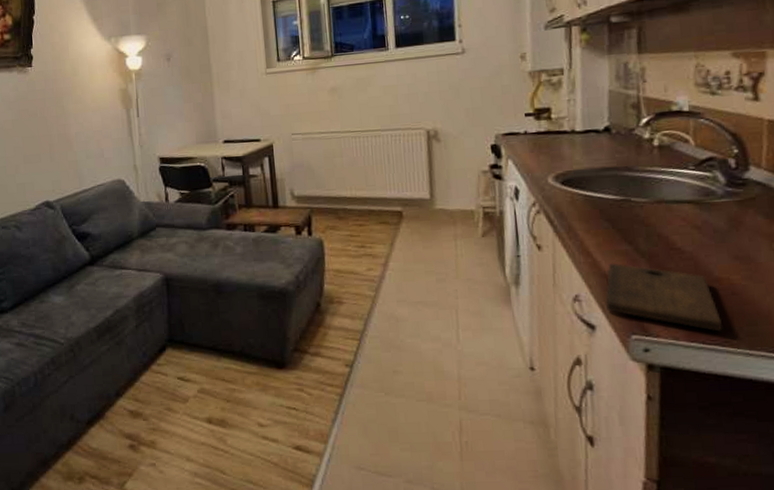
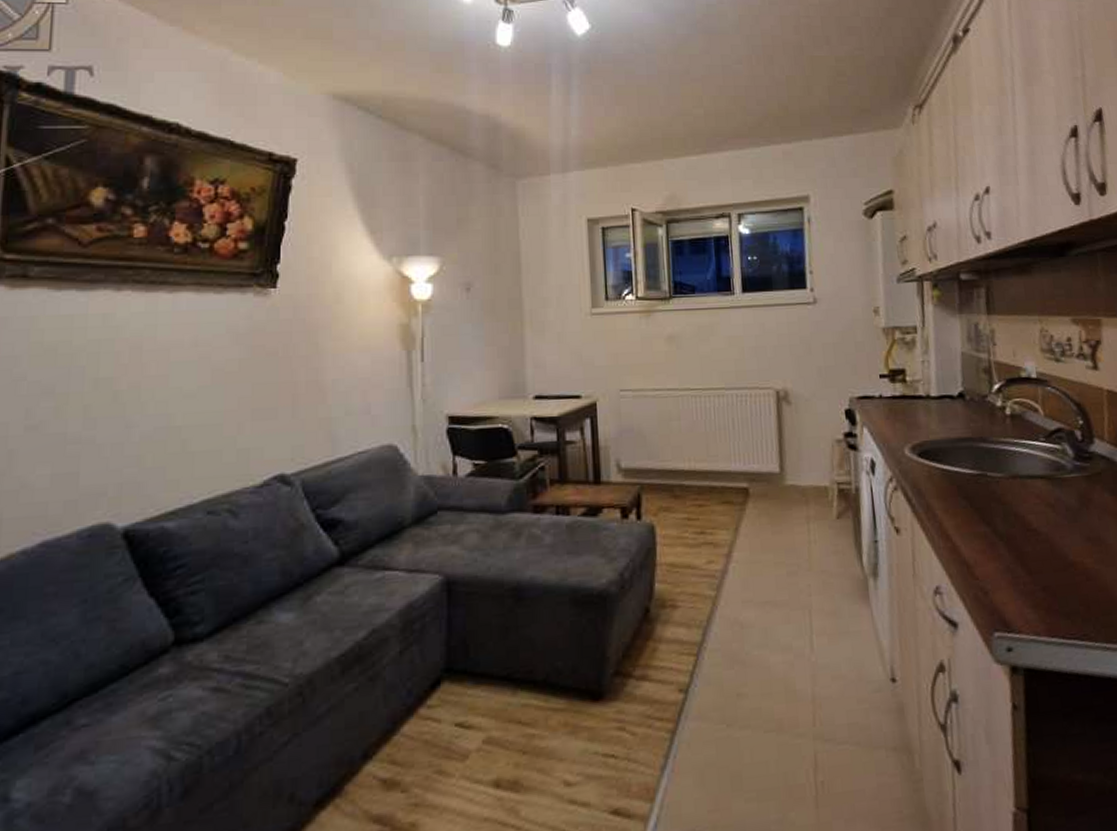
cutting board: present [606,263,724,332] -> none [967,547,1081,624]

